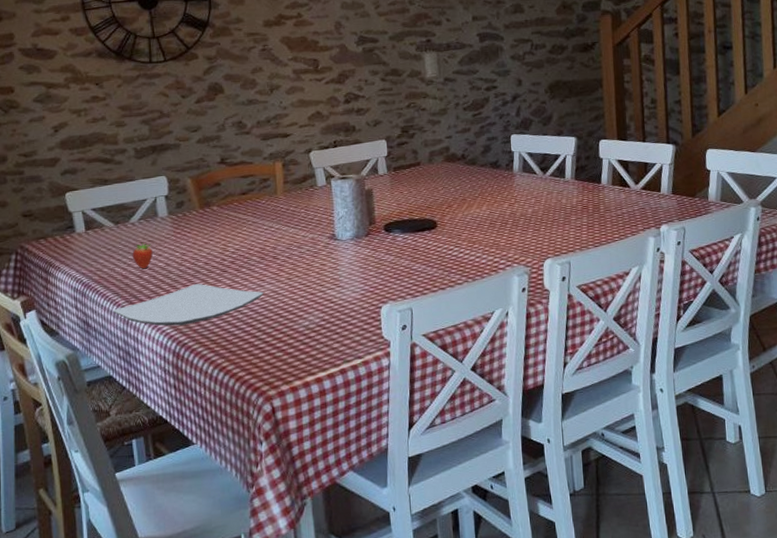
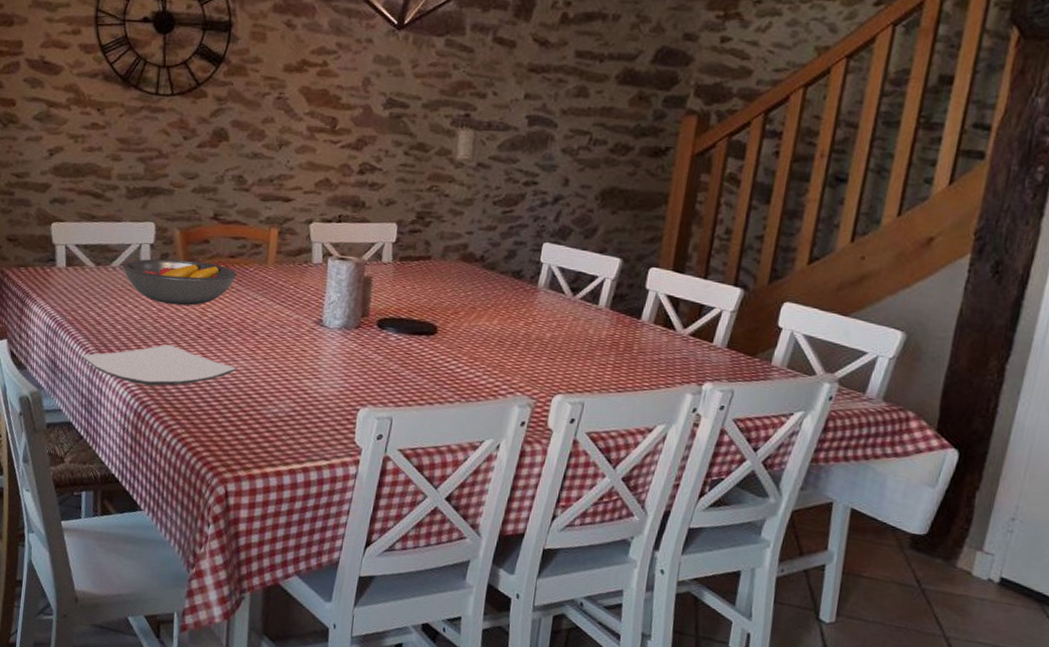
fruit: present [132,242,153,269] -> none [108,289,130,319]
fruit bowl: none [141,203,251,247] -> present [122,258,237,306]

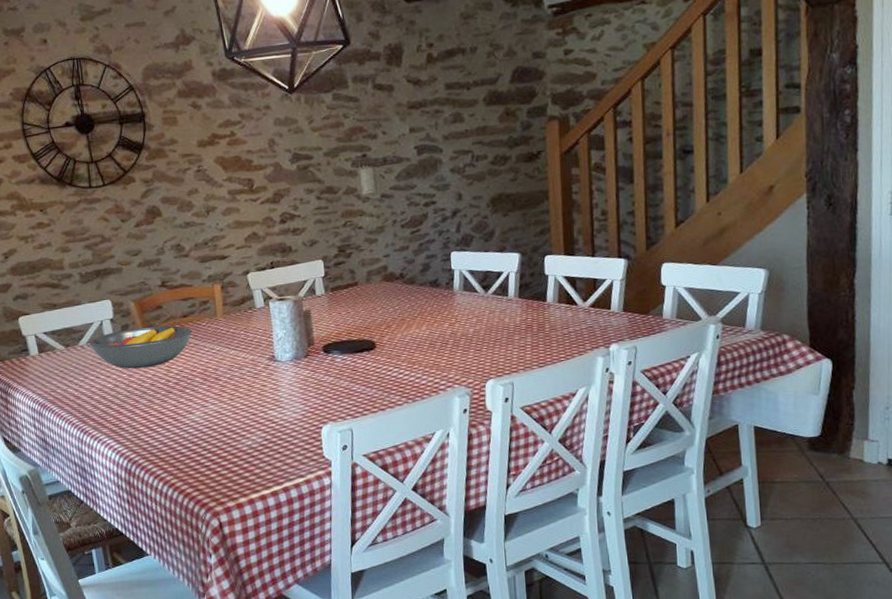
plate: present [82,344,236,386] -> none [68,404,208,445]

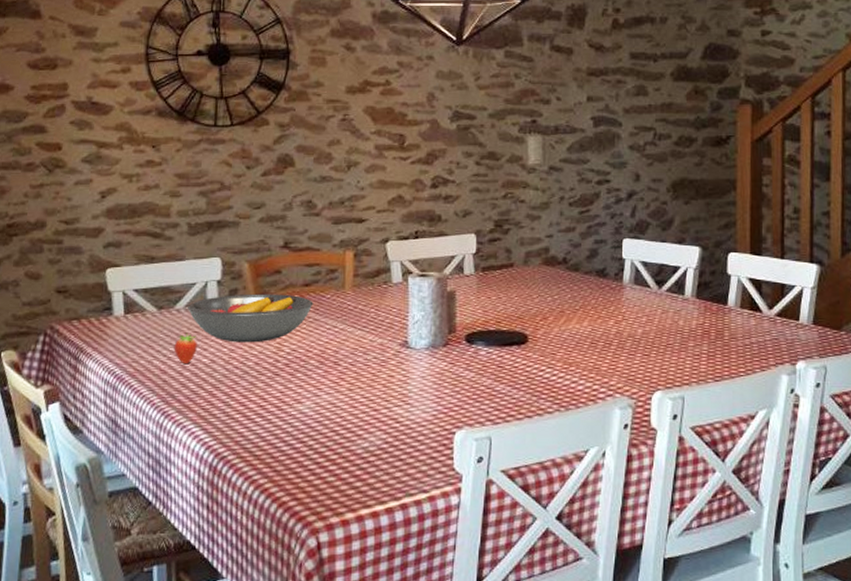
fruit: none [82,364,102,390] -> present [173,333,197,365]

